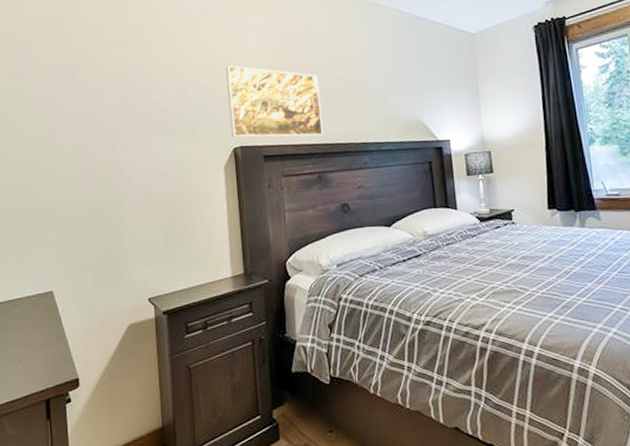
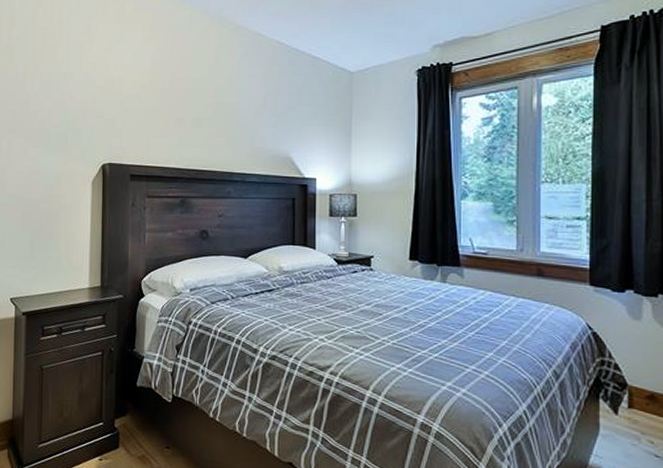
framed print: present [226,65,323,138] -> none [101,83,191,161]

